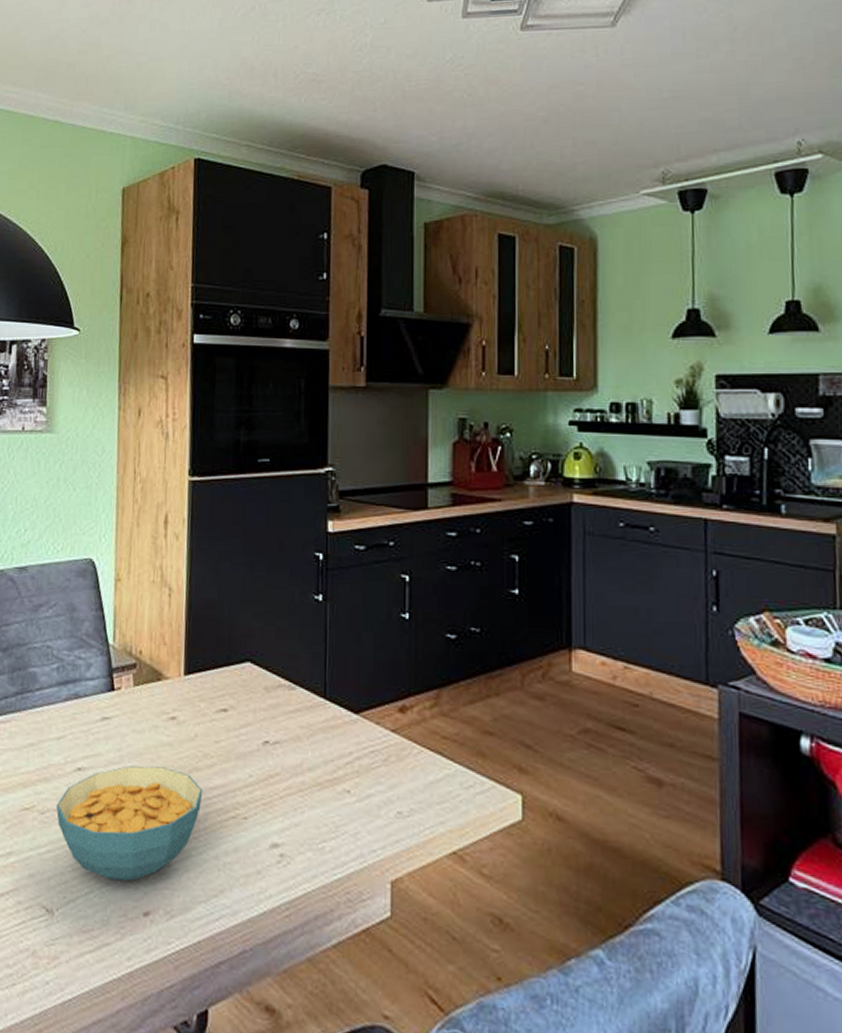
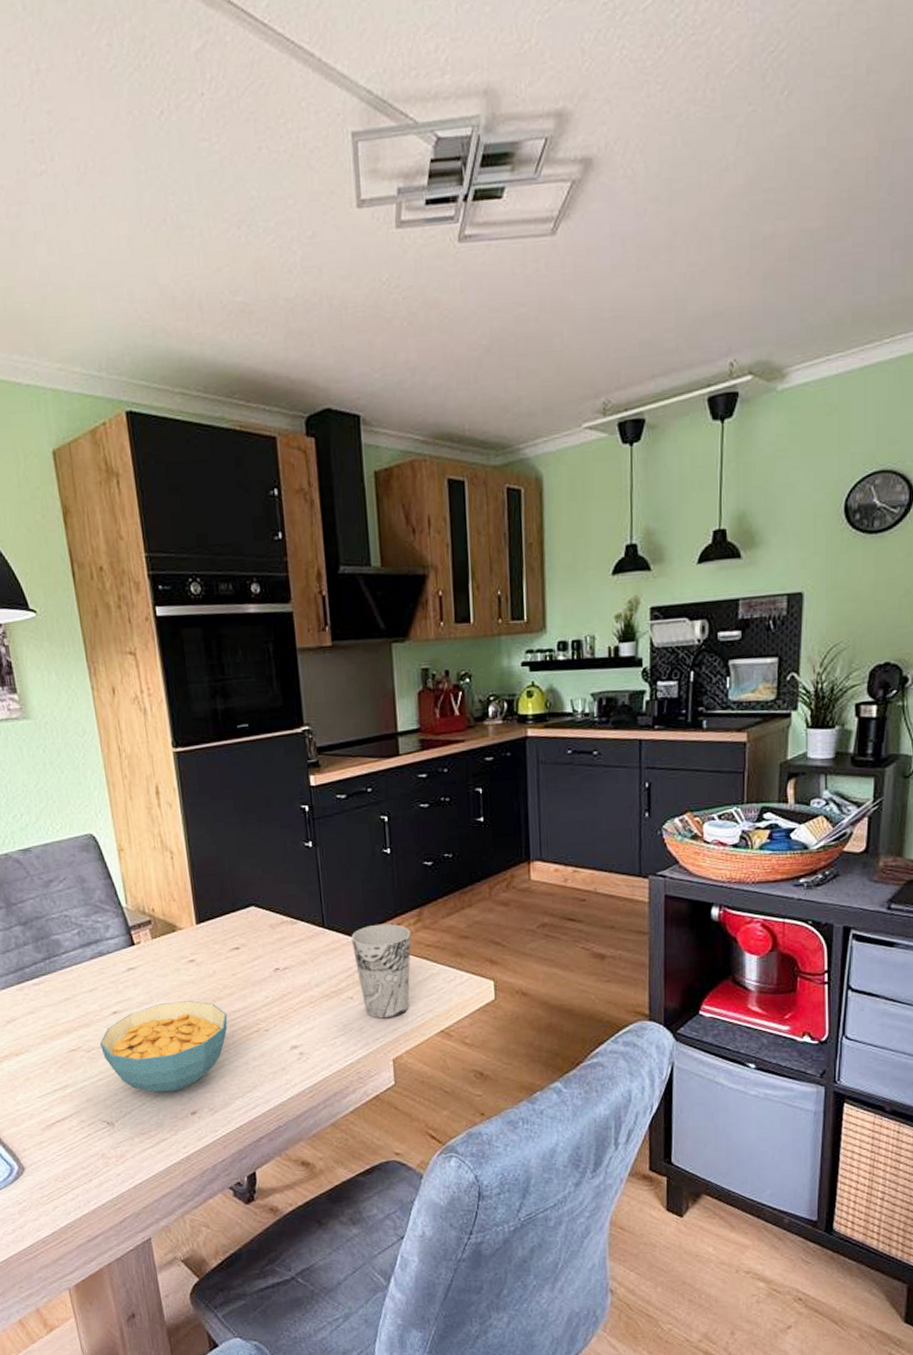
cup: none [355,702,425,826] -> present [351,923,411,1019]

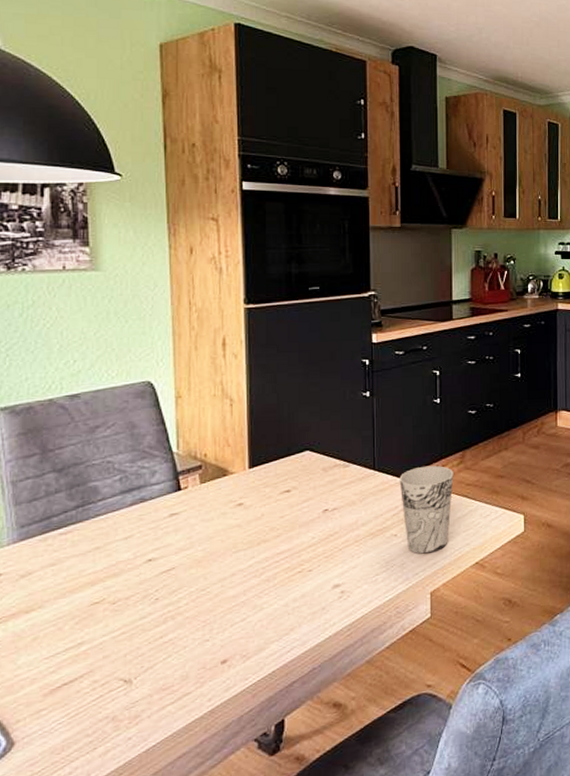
cereal bowl: present [99,1001,228,1093] -> none [127,544,271,644]

